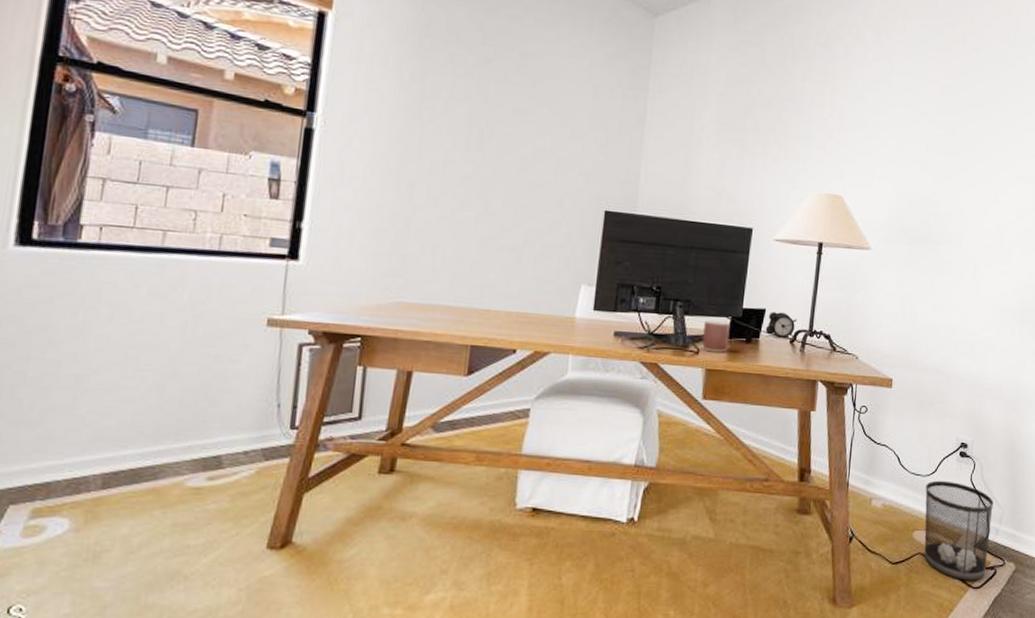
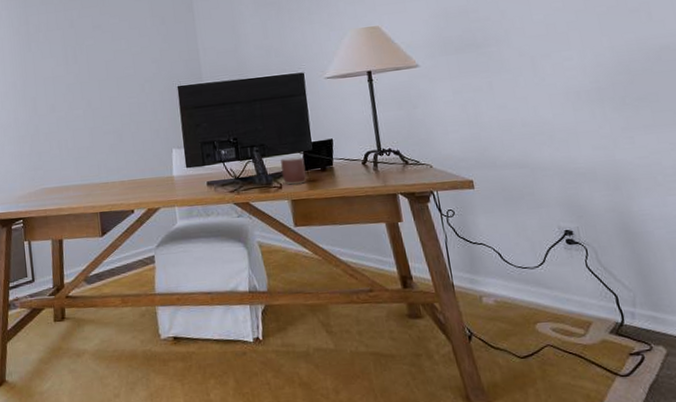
alarm clock: present [765,311,797,339] -> none [336,138,365,162]
waste bin: present [924,480,994,581] -> none [537,270,632,369]

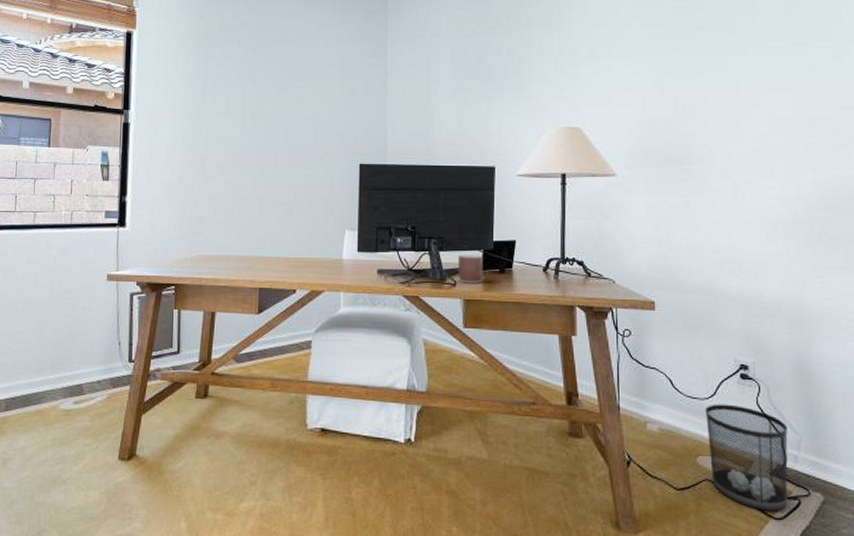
waste bin: none [537,270,632,369] -> present [705,404,788,511]

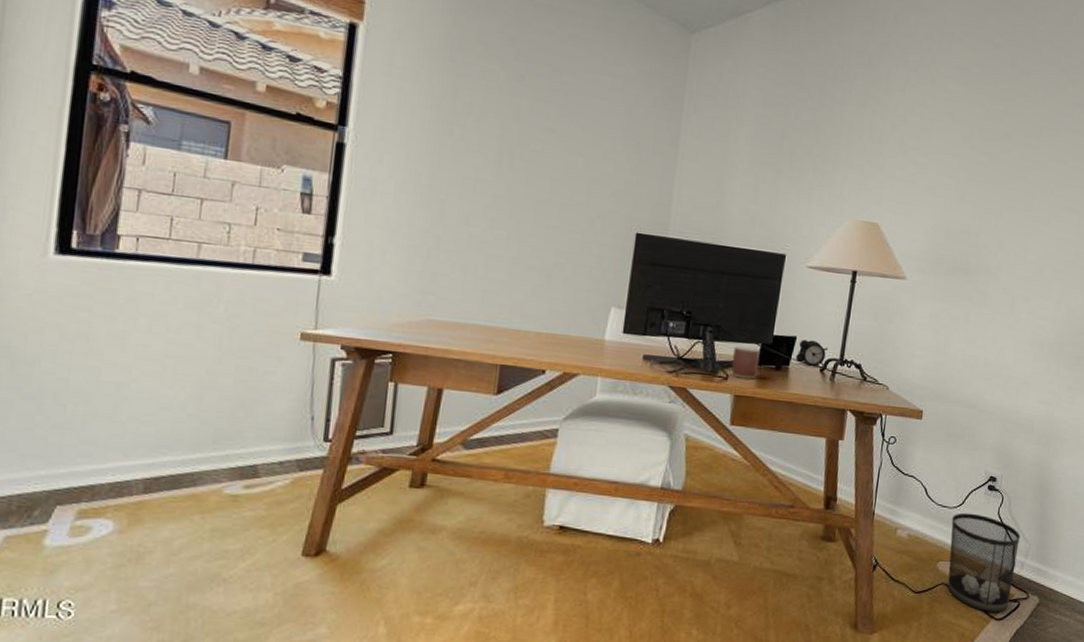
alarm clock: none [517,242,548,267] -> present [795,339,828,367]

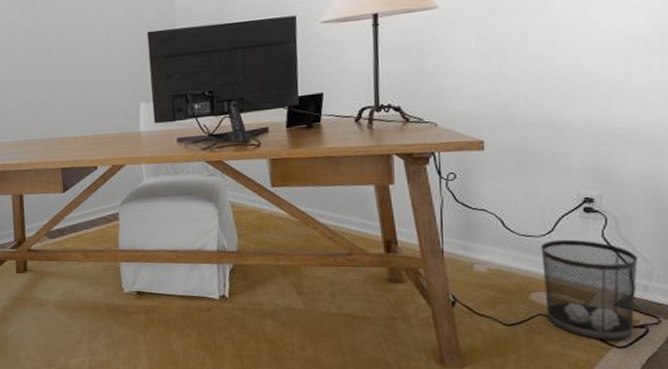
mug: present [731,346,761,379] -> none [261,112,290,143]
alarm clock: present [795,339,828,367] -> none [326,92,359,119]

